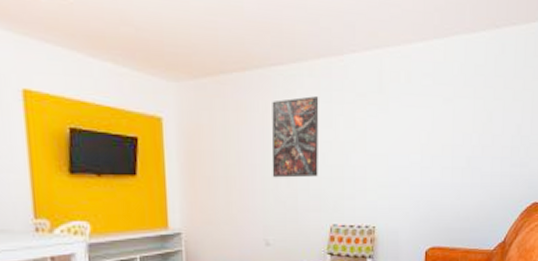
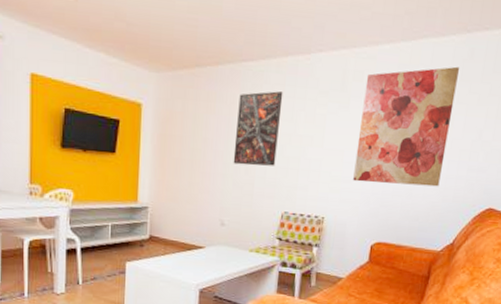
wall art: none [400,62,493,186] -> present [353,66,460,187]

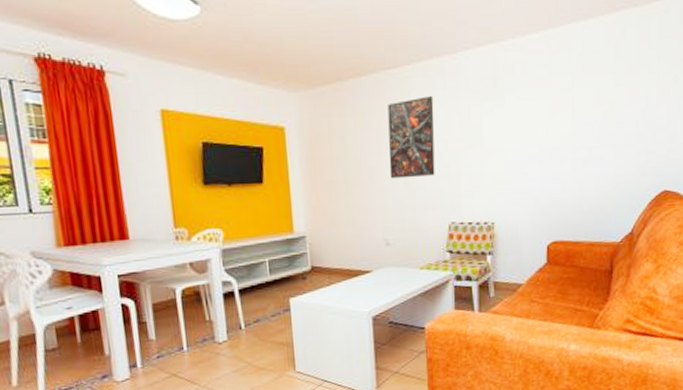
wall art: present [353,66,460,187] -> none [518,47,614,181]

